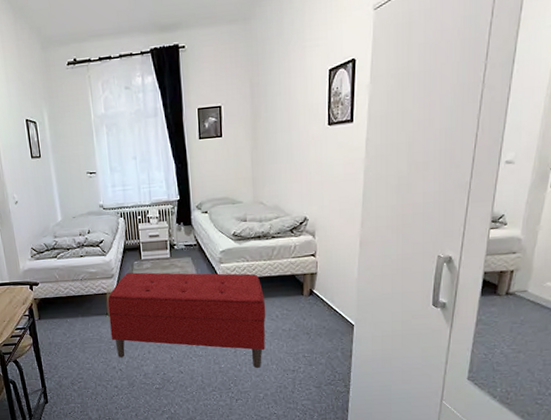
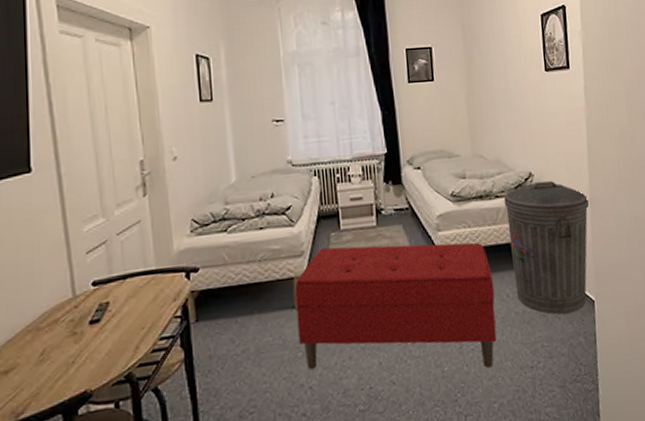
trash can: none [279,224,359,334] -> present [503,180,590,315]

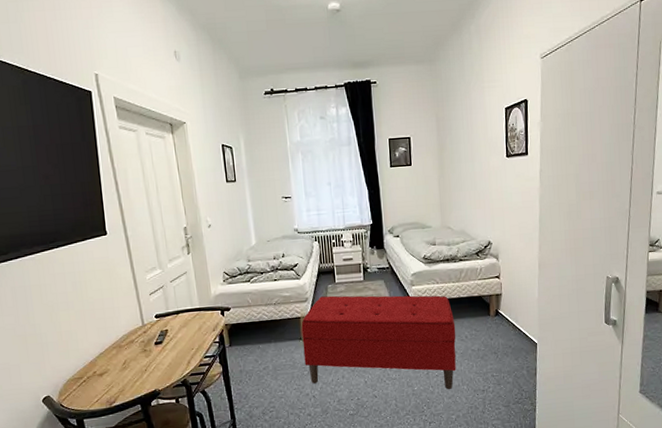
trash can: present [503,180,590,315] -> none [466,248,538,353]

